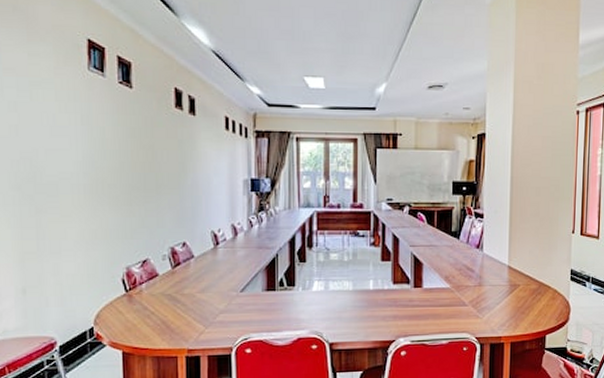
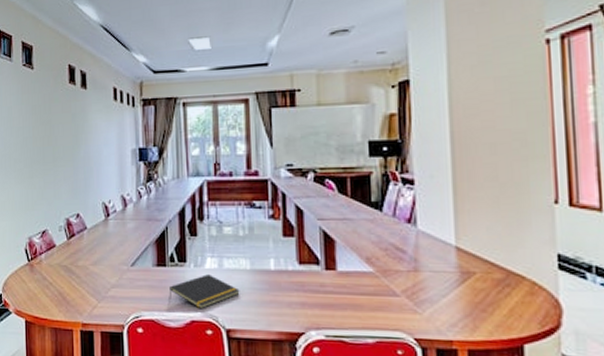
notepad: none [277,296,343,328] -> present [169,274,240,309]

